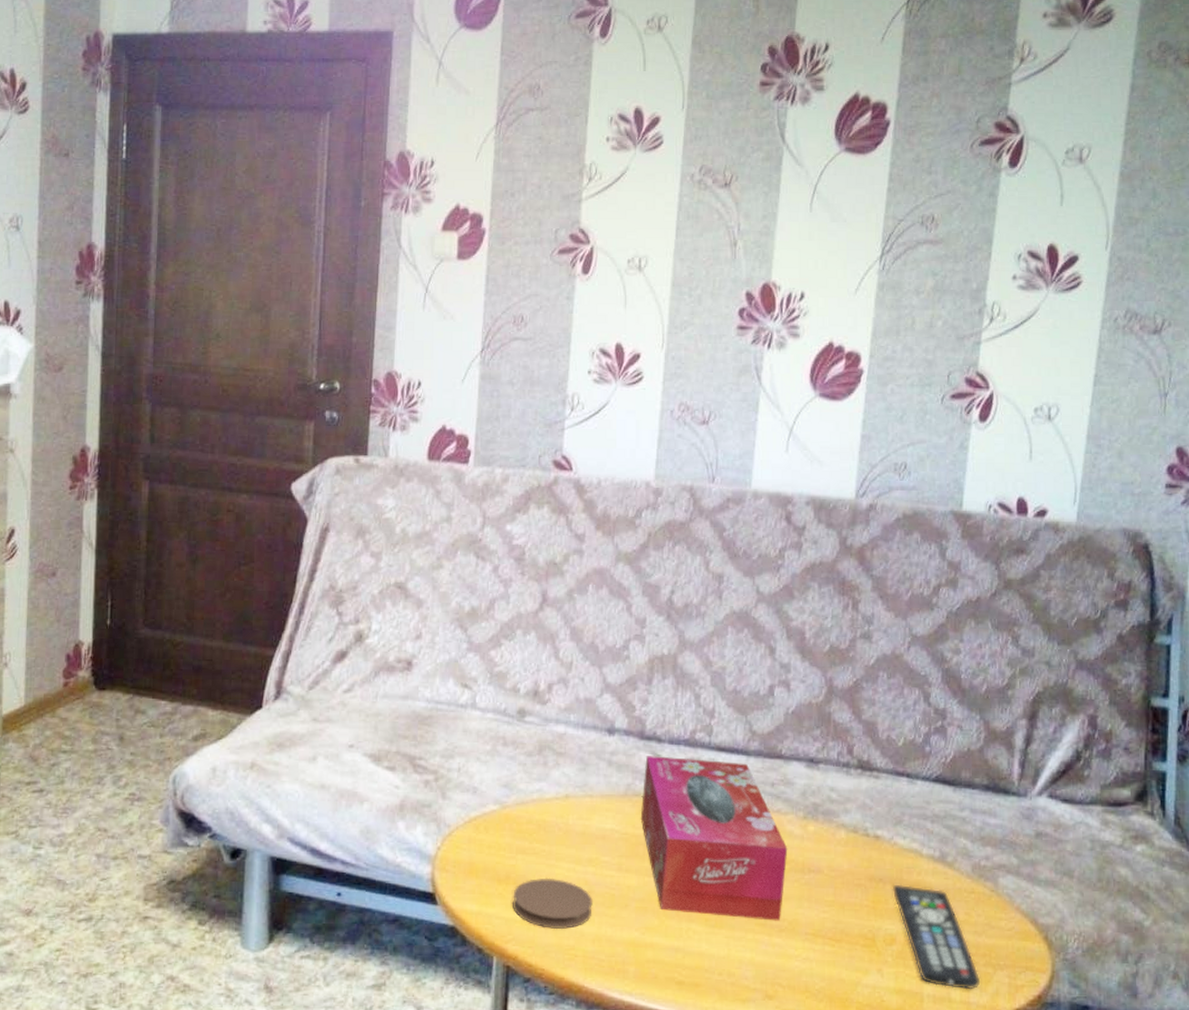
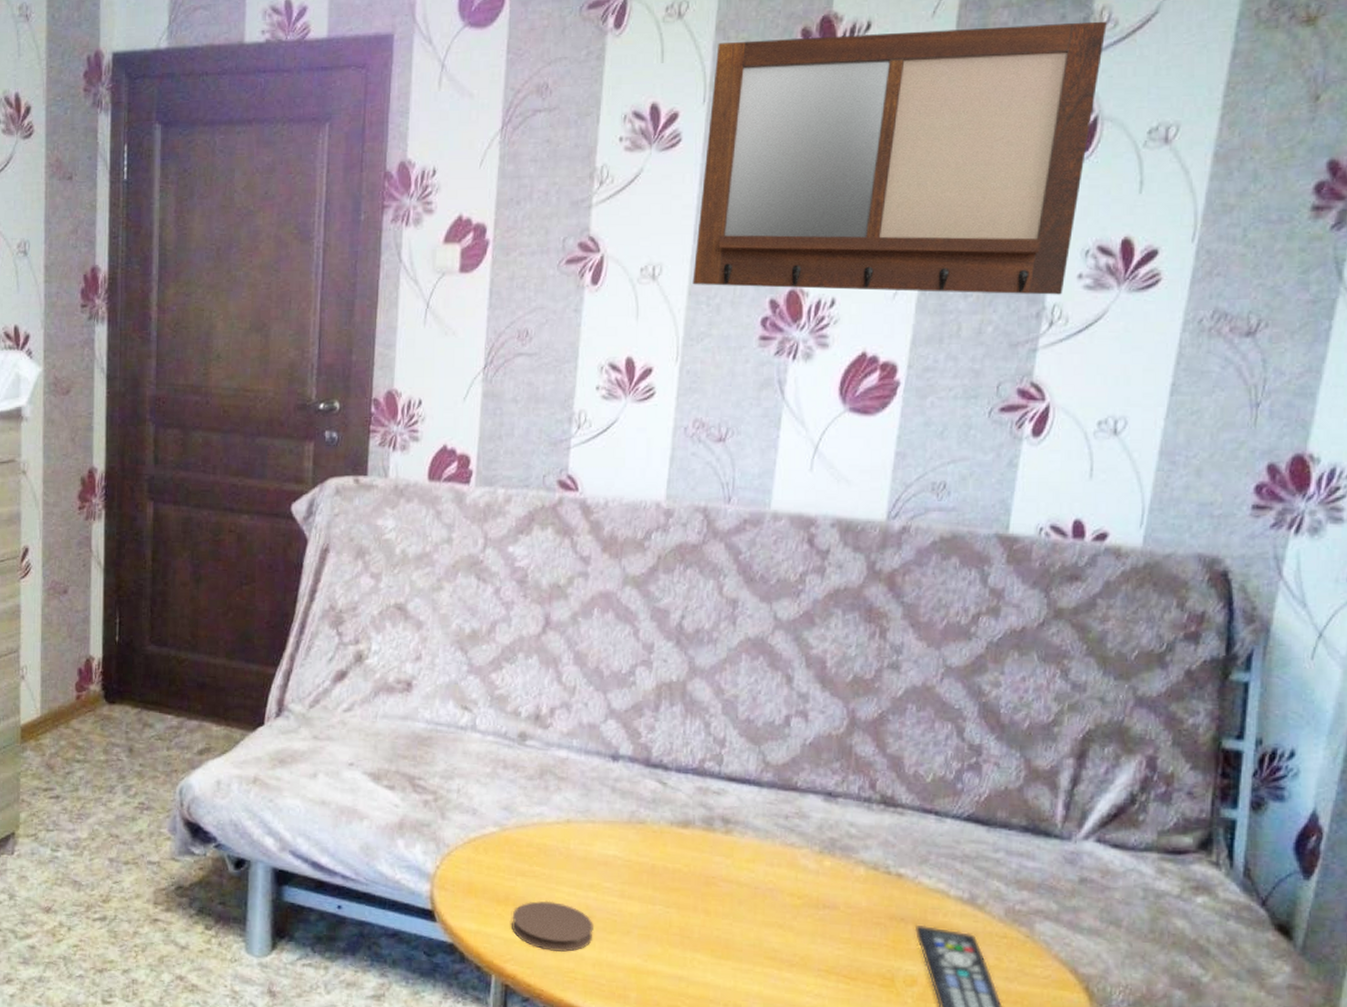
tissue box: present [640,756,788,921] -> none [644,783,802,956]
writing board: none [676,54,1028,294] -> present [692,21,1107,295]

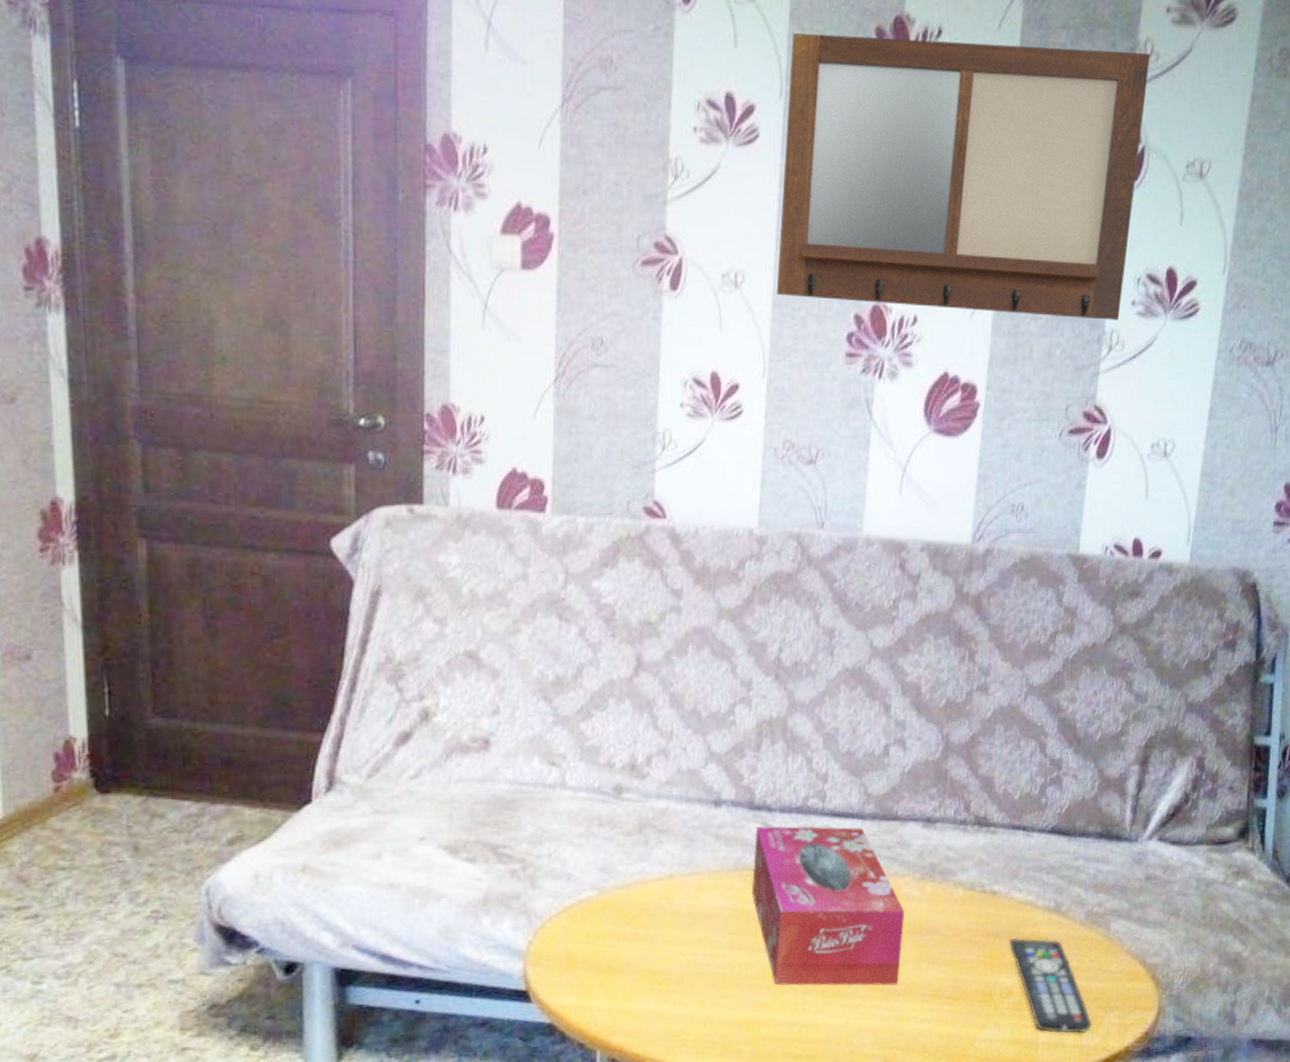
coaster: present [511,900,594,953] -> none [614,962,703,1017]
tissue box: none [644,783,802,956] -> present [751,826,905,986]

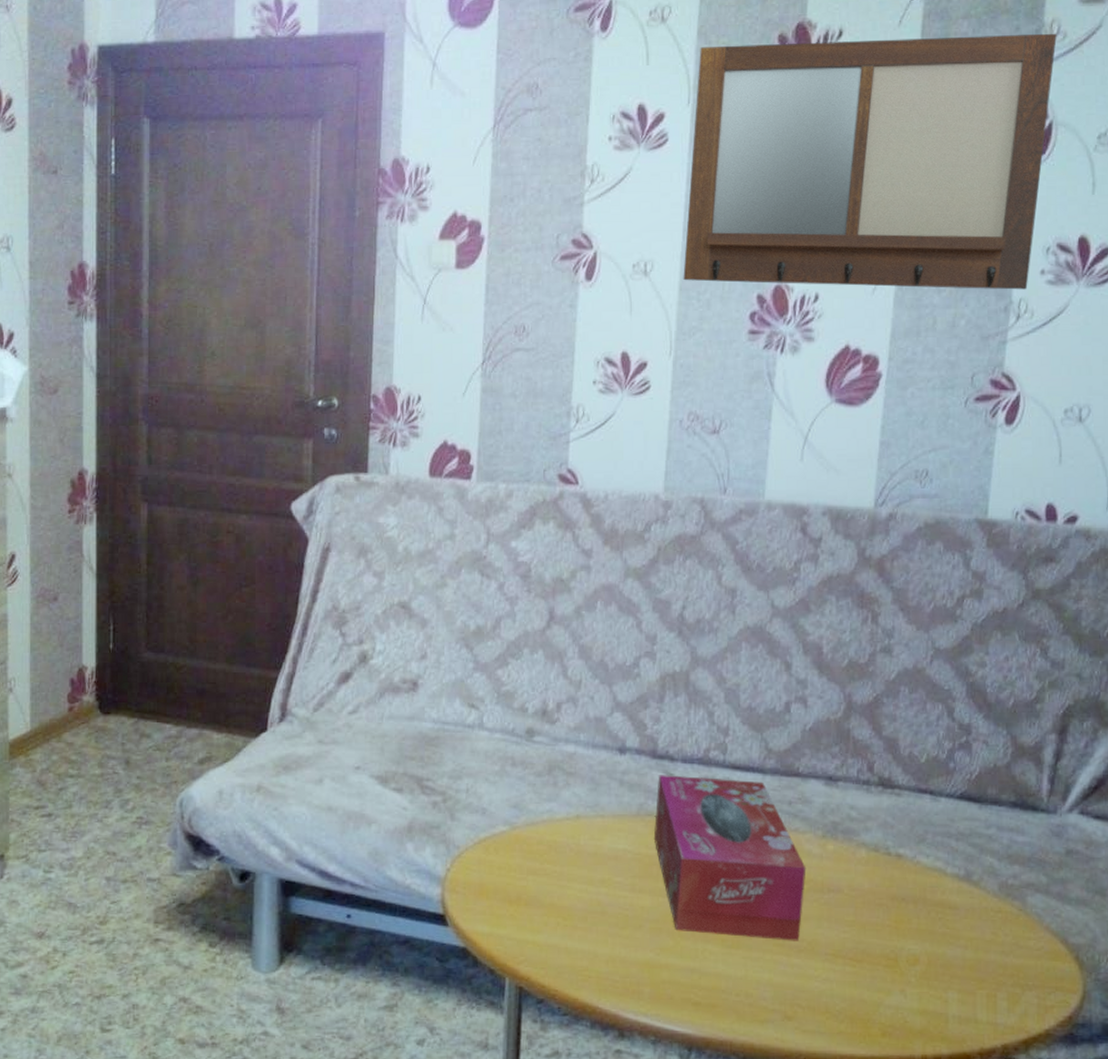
remote control: present [1008,937,1093,1034] -> none [915,903,1008,1011]

